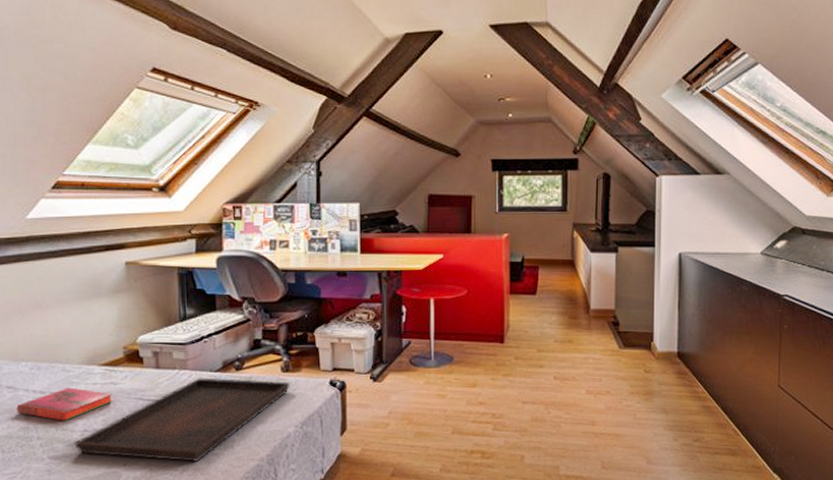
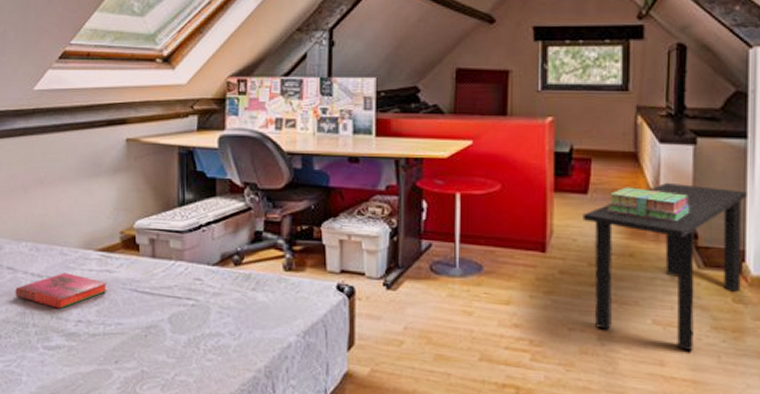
serving tray: present [75,377,291,463] -> none [69,271,294,368]
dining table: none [532,282,655,411] -> present [583,182,747,350]
stack of books: none [552,288,614,314] -> present [608,187,690,222]

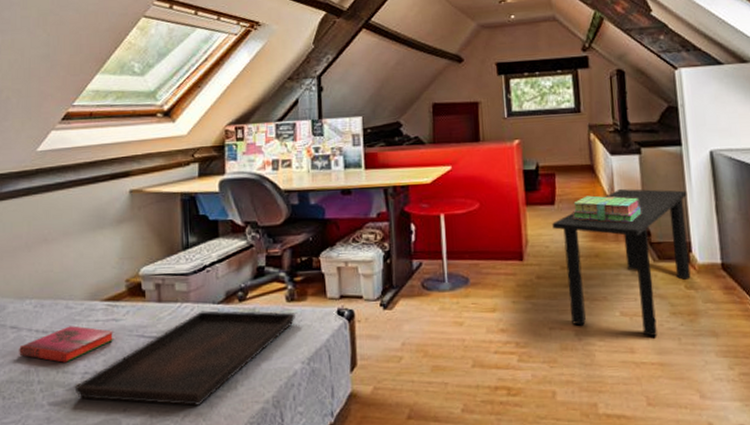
serving tray: none [69,271,294,368] -> present [75,310,297,407]

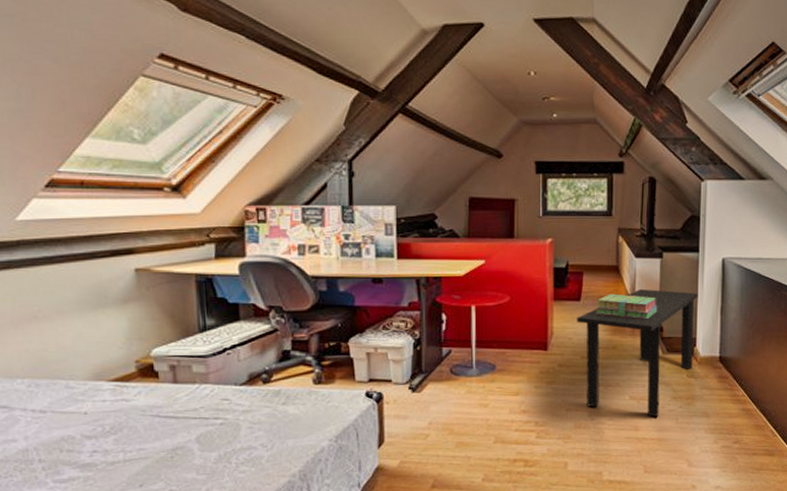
hardback book: present [19,326,114,363] -> none [13,405,125,442]
serving tray: present [75,310,297,407] -> none [83,391,324,481]

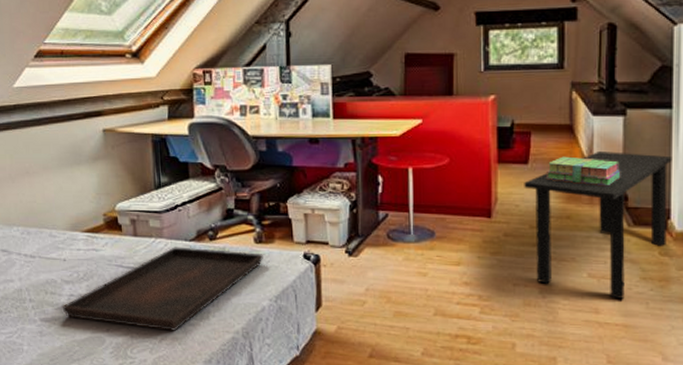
serving tray: none [83,391,324,481] -> present [63,247,265,332]

